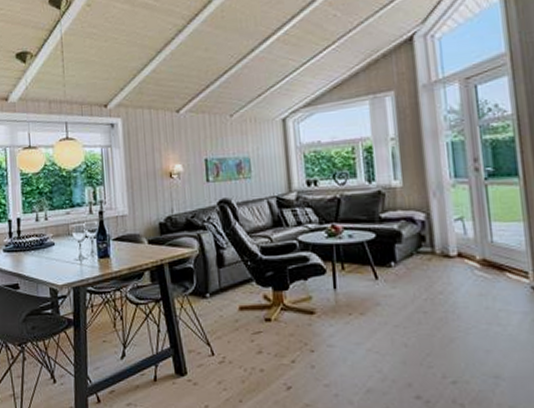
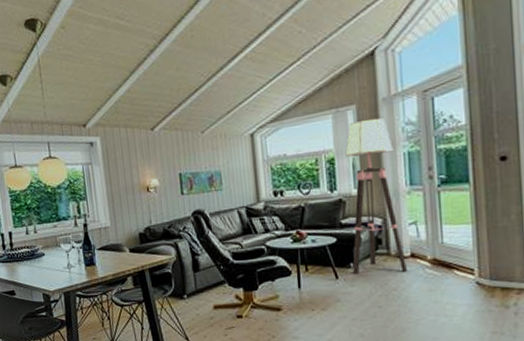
floor lamp: none [384,105,454,274] -> present [345,117,407,273]

